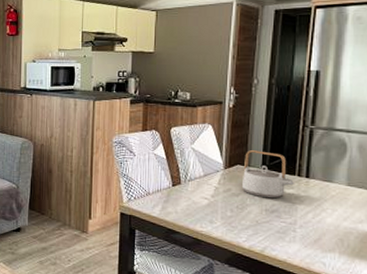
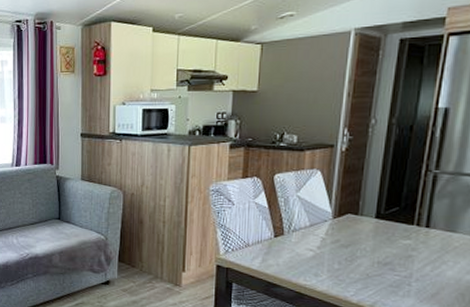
teapot: present [242,150,294,199] -> none [353,198,412,250]

